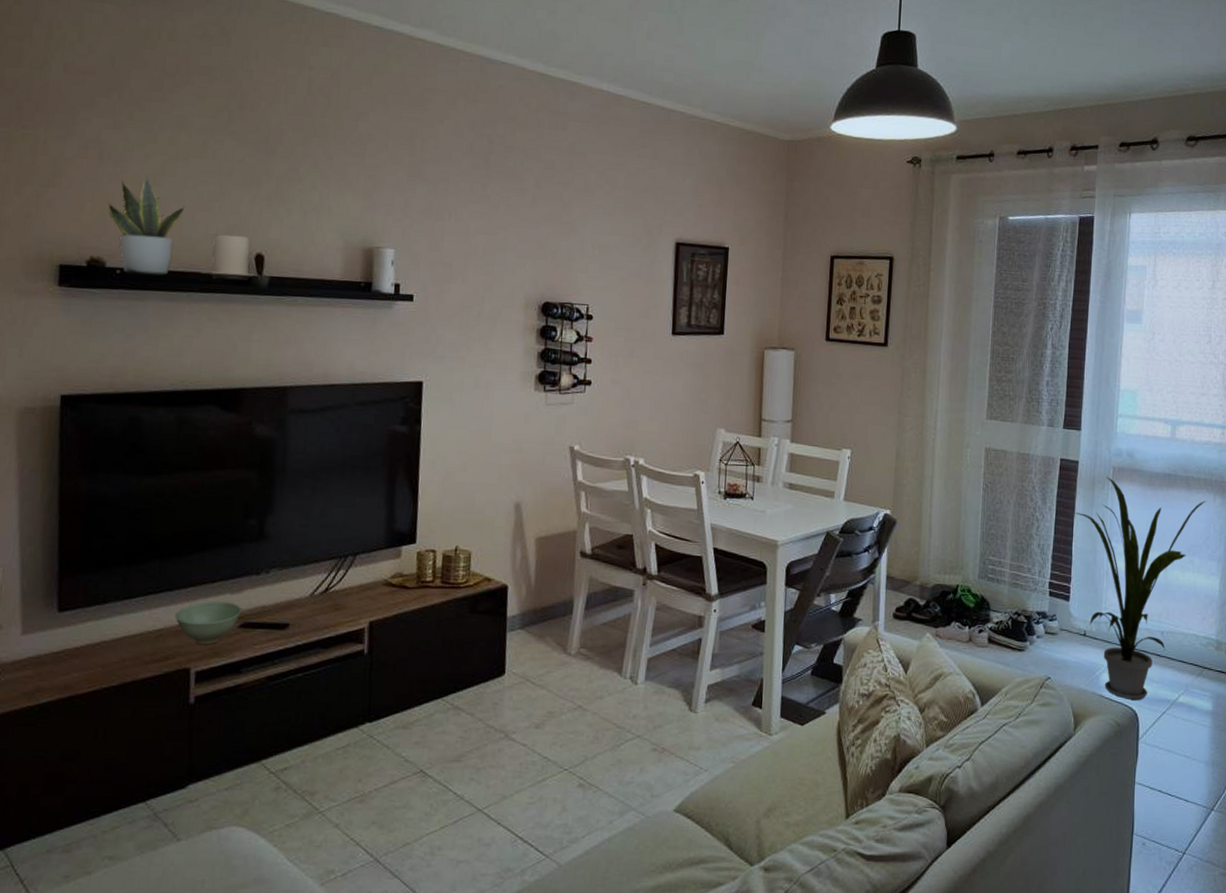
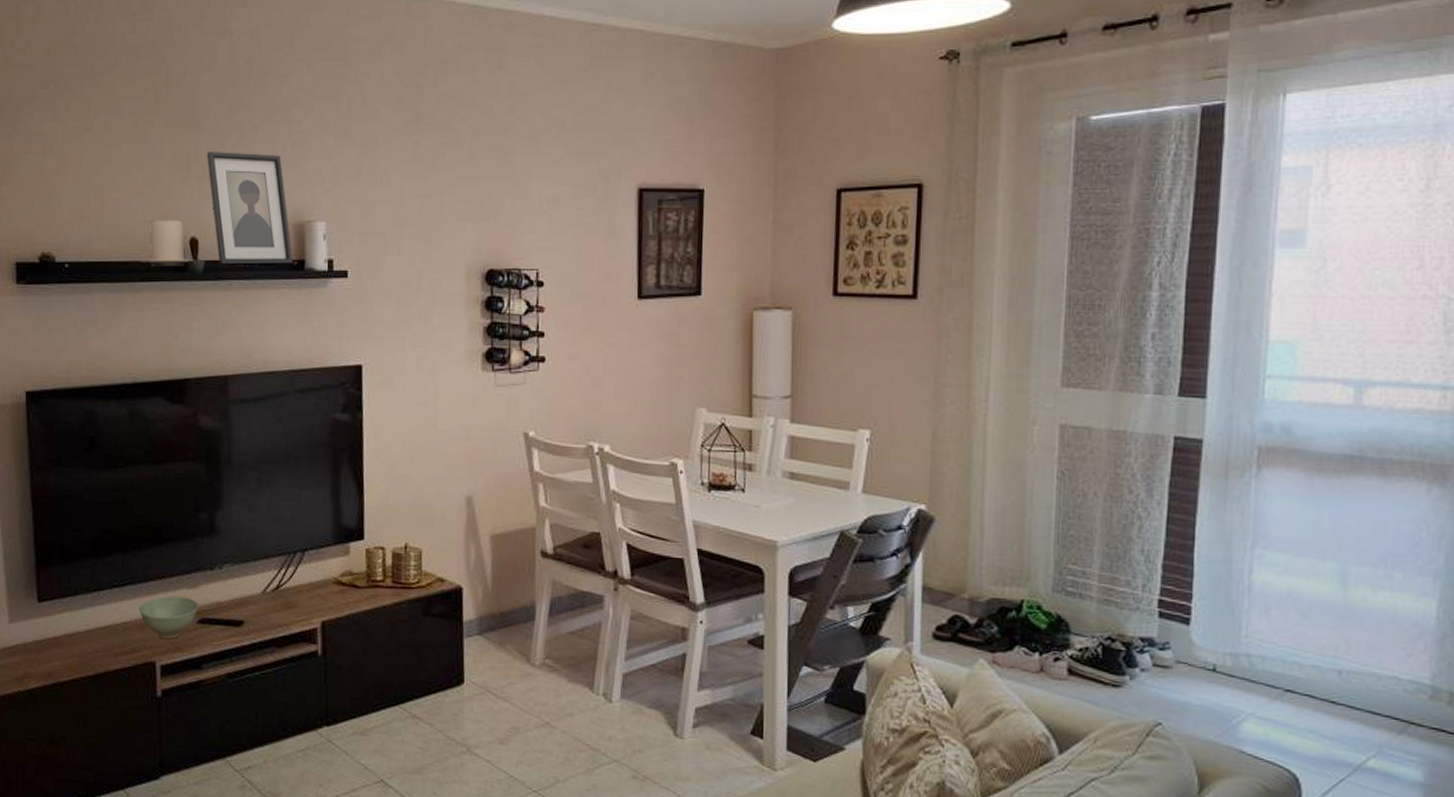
potted plant: present [108,175,185,277] -> none [53,165,121,268]
picture frame: none [278,175,361,286] -> present [206,152,294,265]
house plant: present [1075,477,1207,701] -> none [1198,460,1416,762]

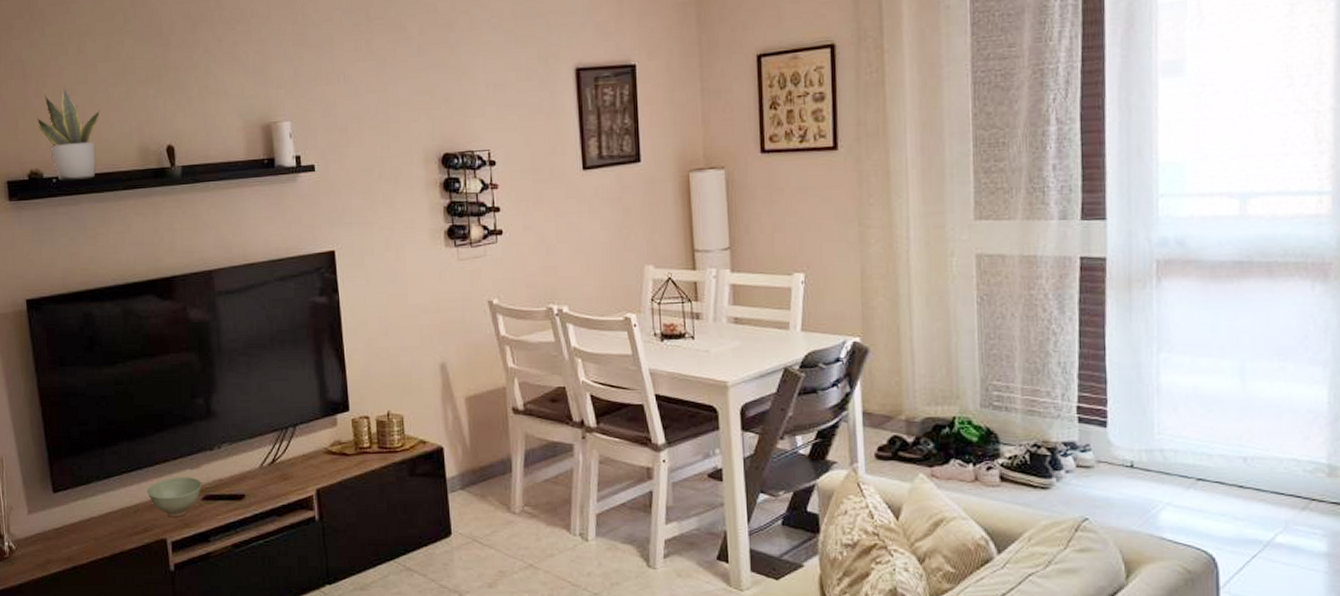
potted plant: none [53,165,121,268] -> present [37,86,100,182]
candle: present [140,220,195,268] -> none [122,130,173,176]
picture frame: present [206,152,294,265] -> none [175,63,264,168]

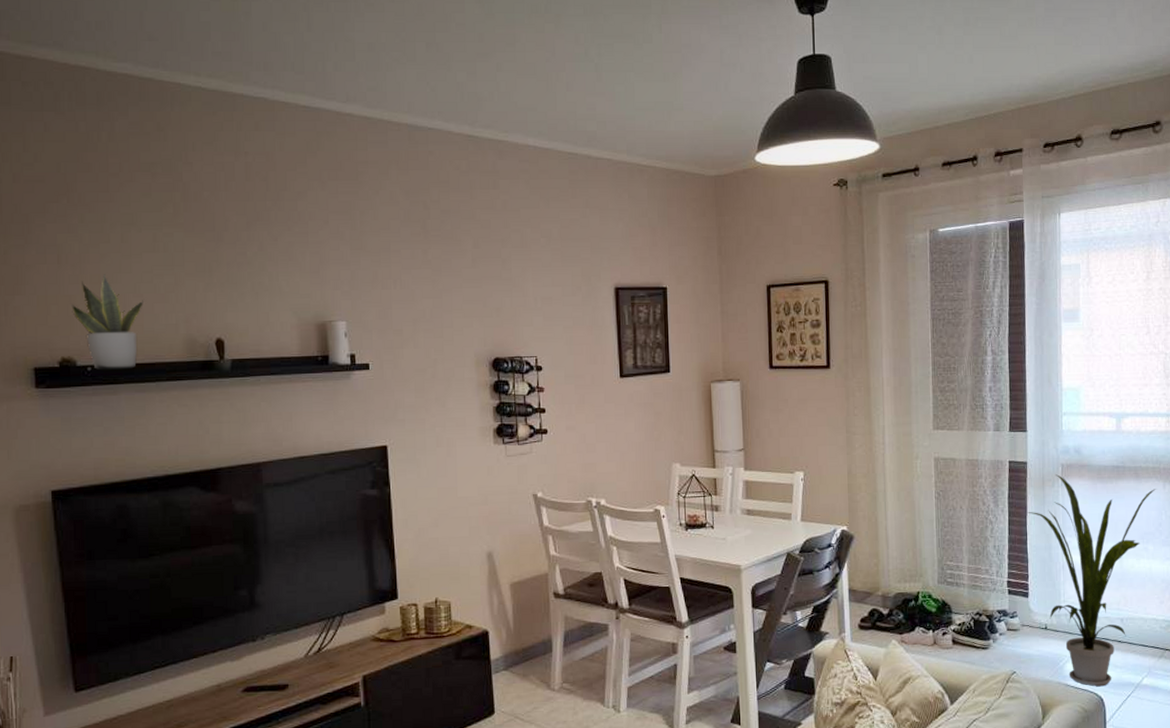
bowl: present [147,477,202,518] -> none [182,669,243,711]
house plant: none [1106,273,1301,543] -> present [1028,474,1157,687]

